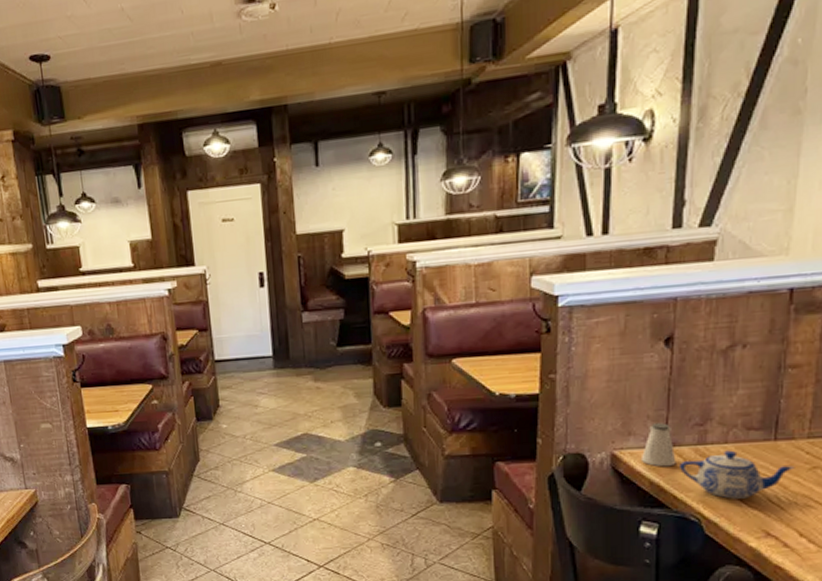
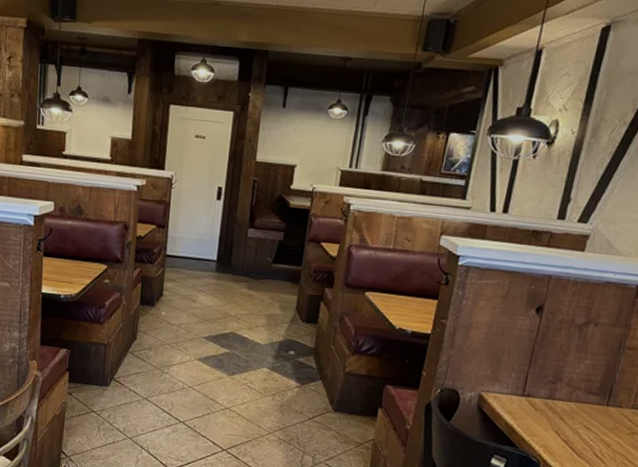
saltshaker: present [640,423,676,467] -> none [501,375,530,413]
teapot: present [680,450,795,499] -> none [531,407,619,450]

